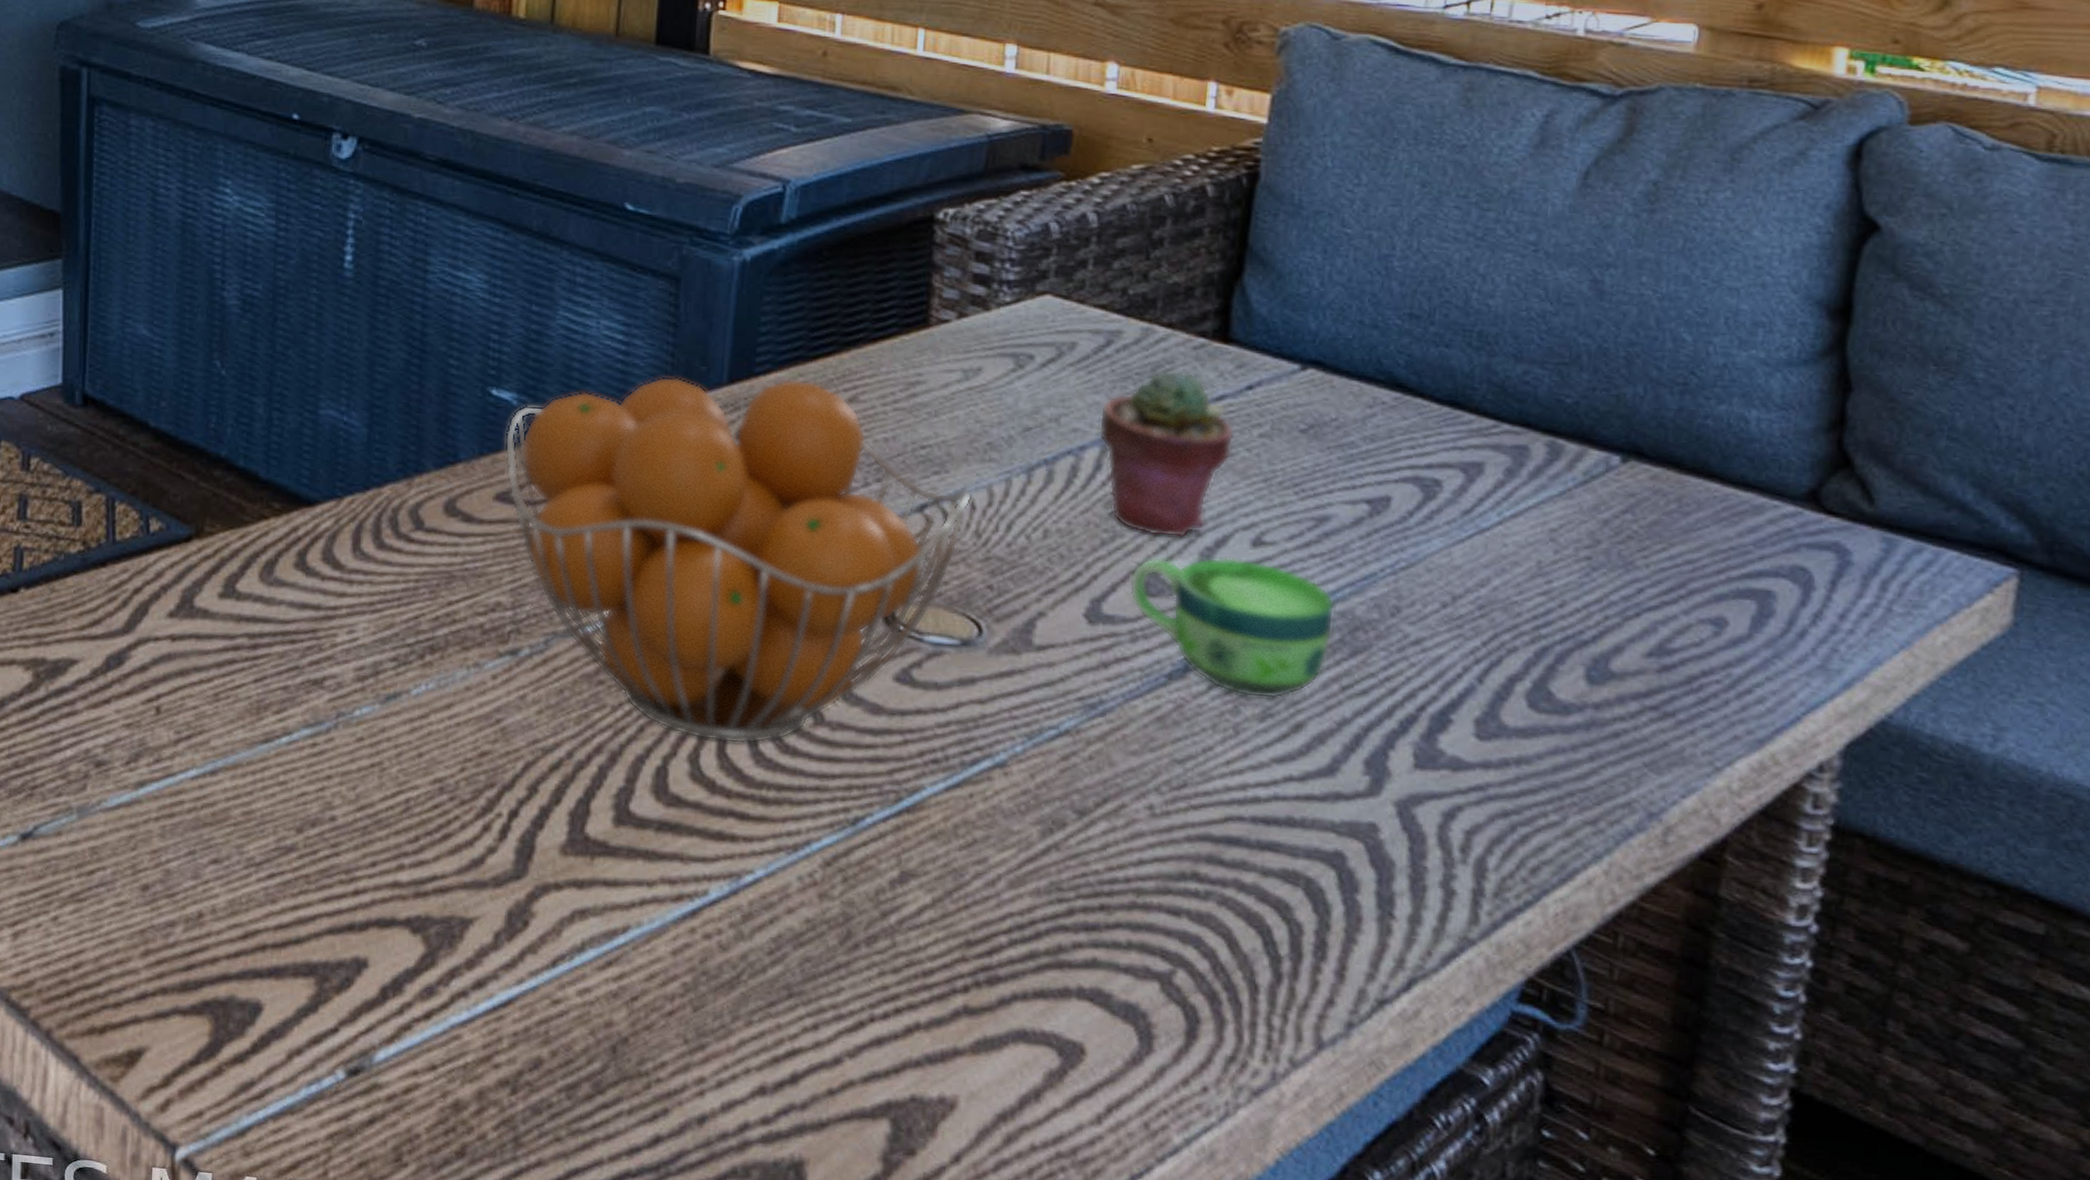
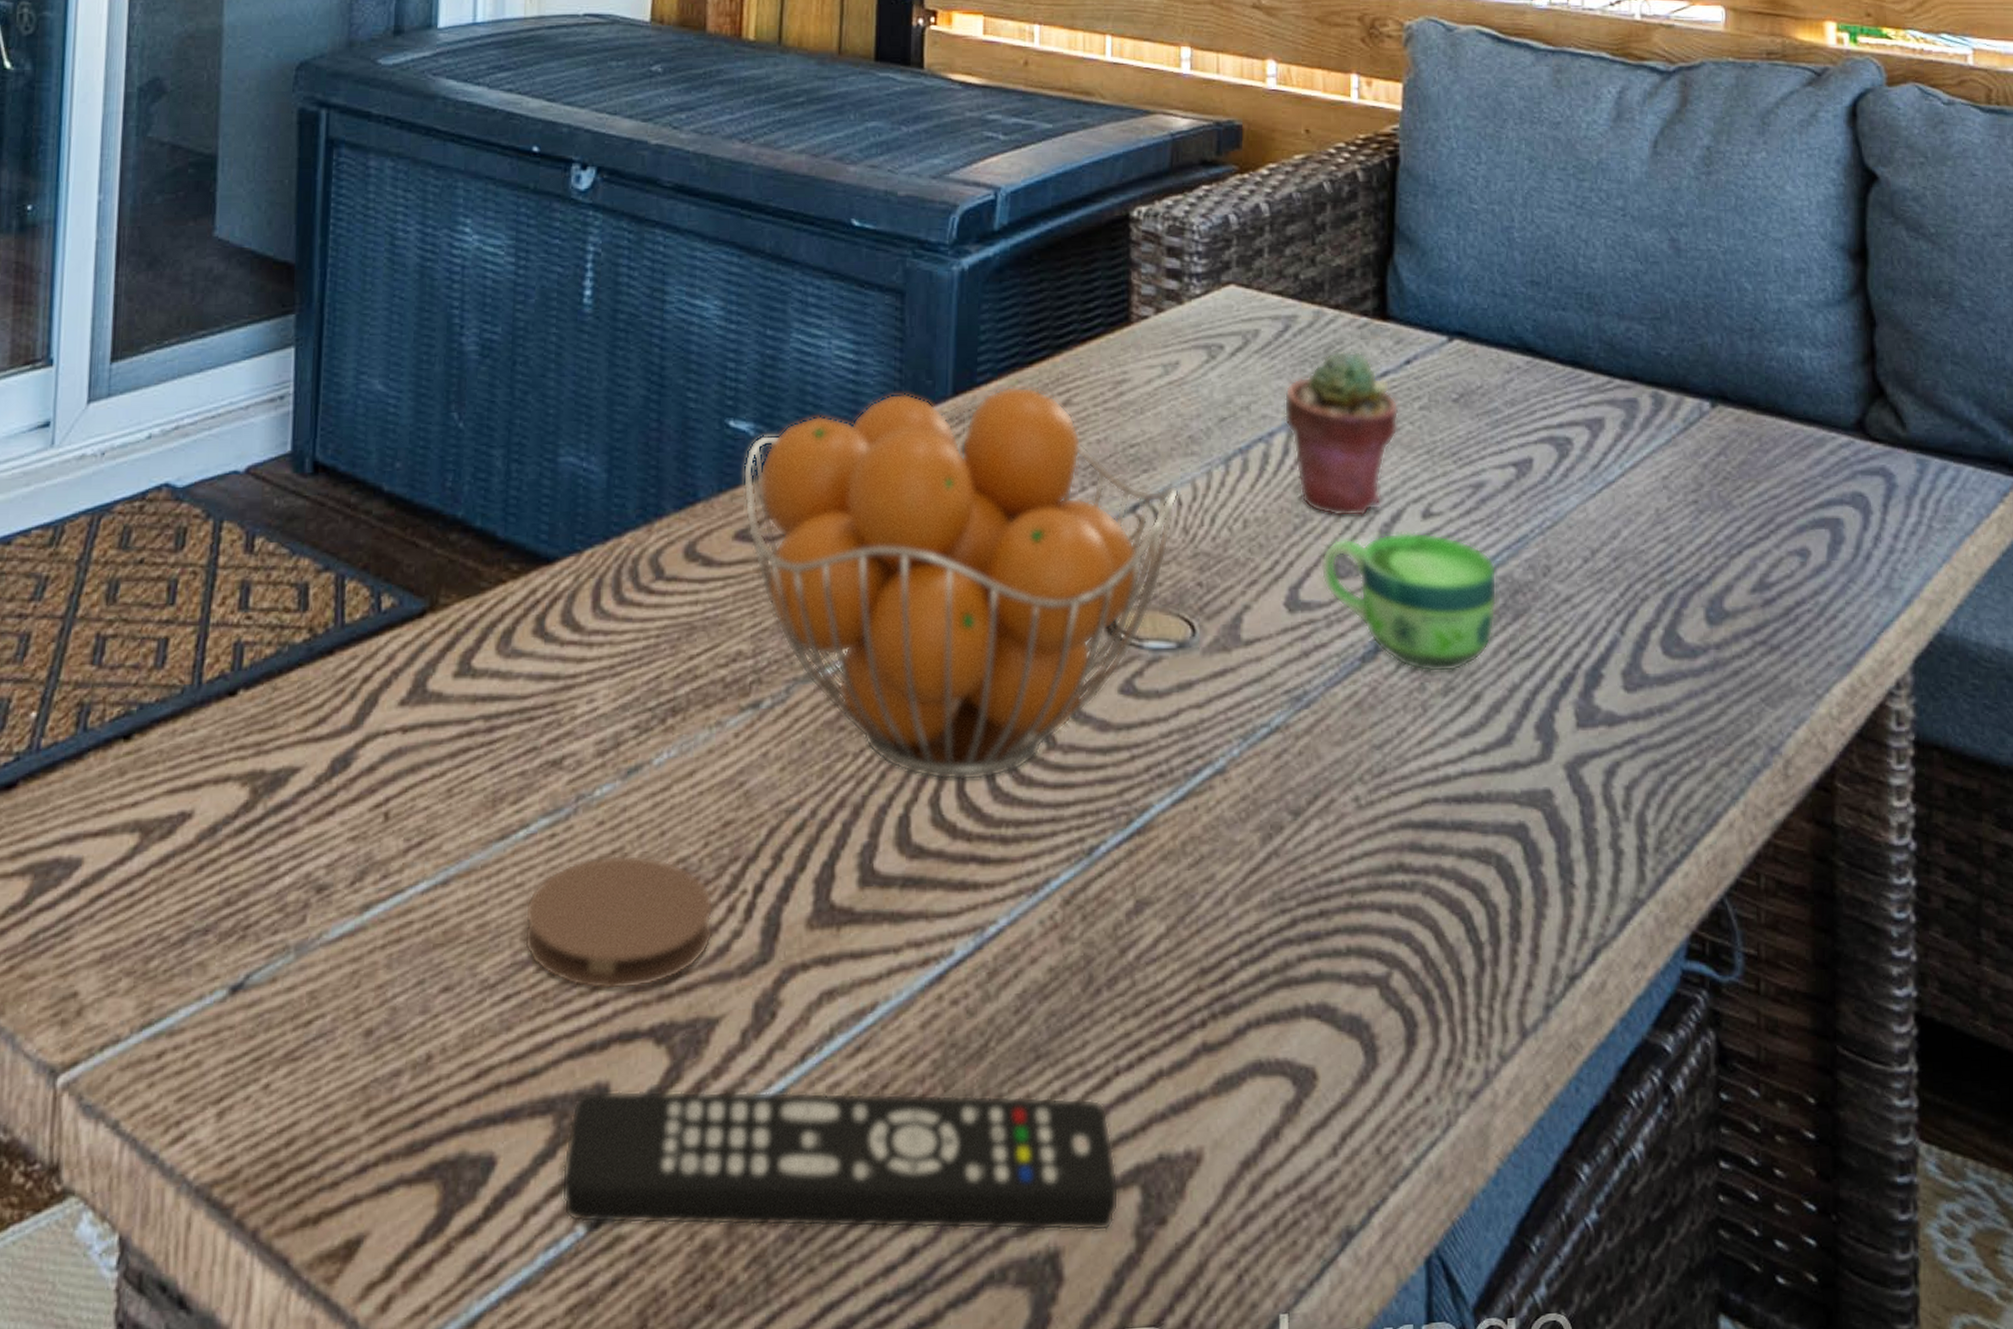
coaster: none [287,767,469,884] -> present [524,855,714,990]
remote control: none [322,963,868,1152] -> present [561,1090,1119,1232]

